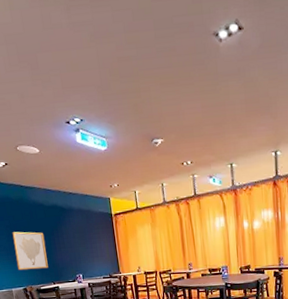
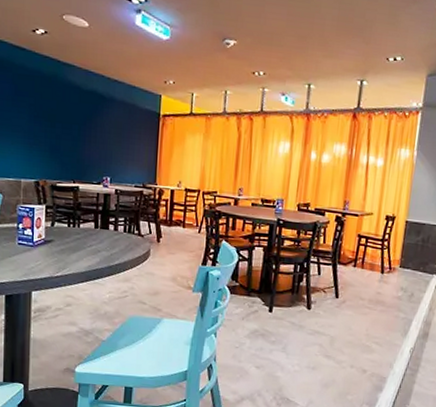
wall art: present [12,231,48,270] -> none [33,112,74,163]

